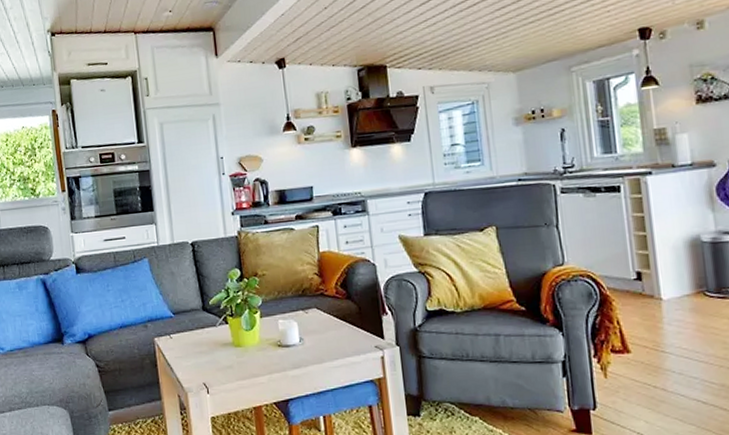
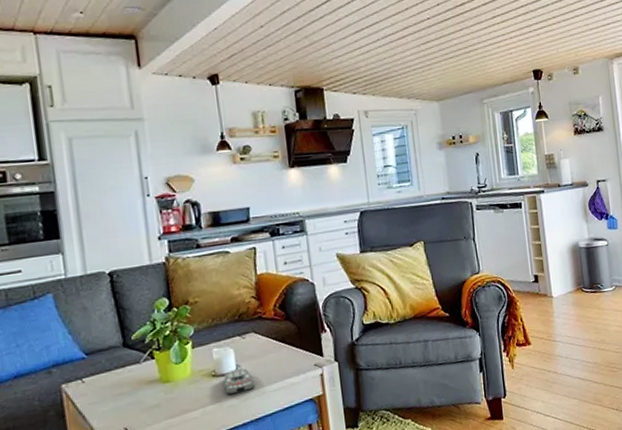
remote control: none [288,342,318,366] -> present [223,368,256,396]

